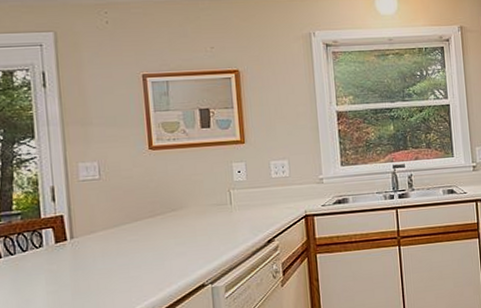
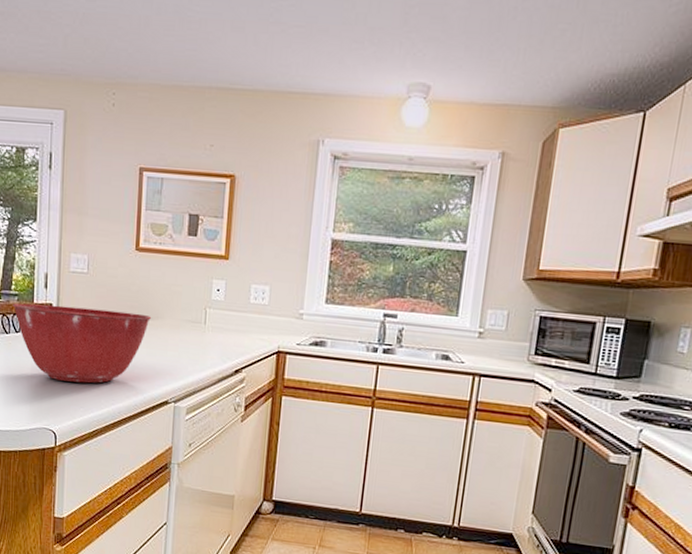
mixing bowl: none [15,207,176,291] -> present [12,303,152,383]

